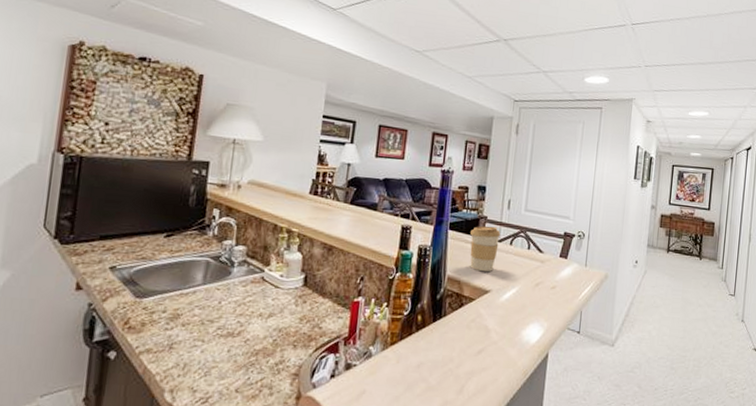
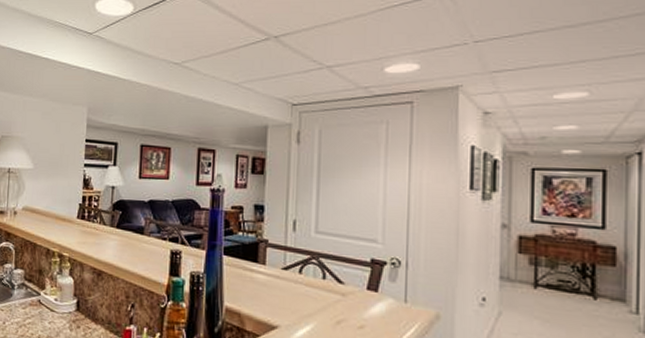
coffee cup: present [470,226,501,272] -> none [249,251,287,305]

